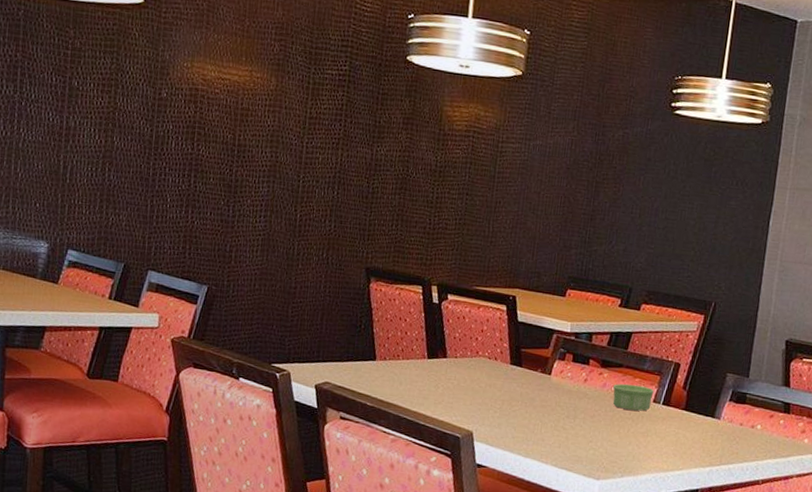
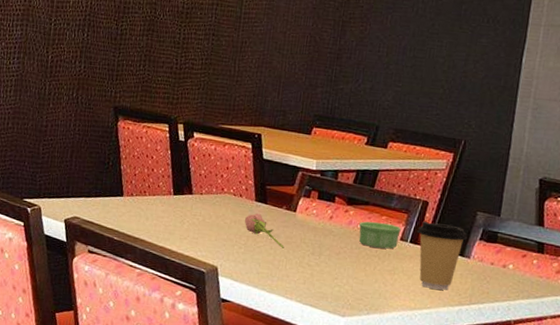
flower: none [499,376,540,412] -> present [244,213,284,248]
coffee cup: none [669,383,718,451] -> present [417,221,468,290]

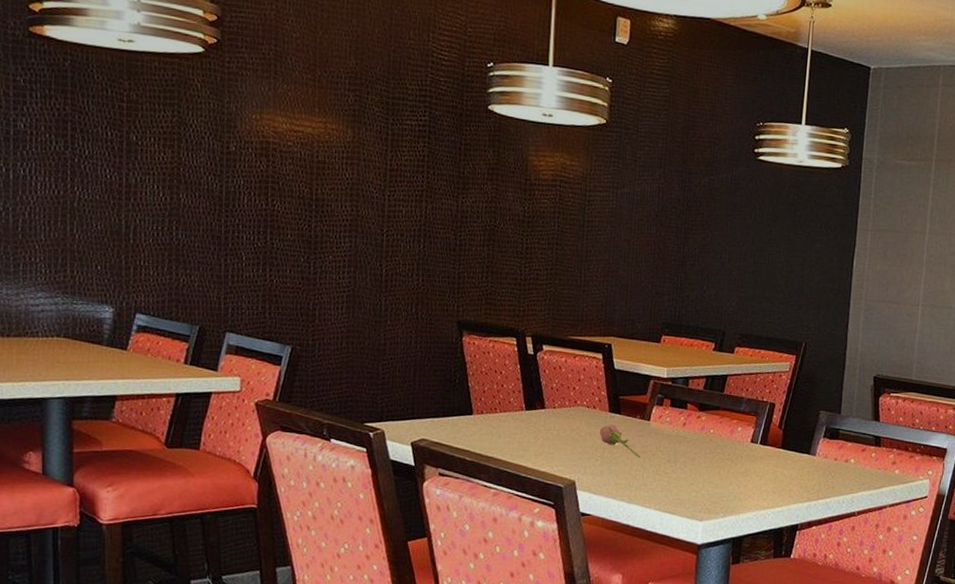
ramekin: present [359,221,401,249] -> none [711,425,751,452]
coffee cup: present [417,221,468,290] -> none [766,423,812,488]

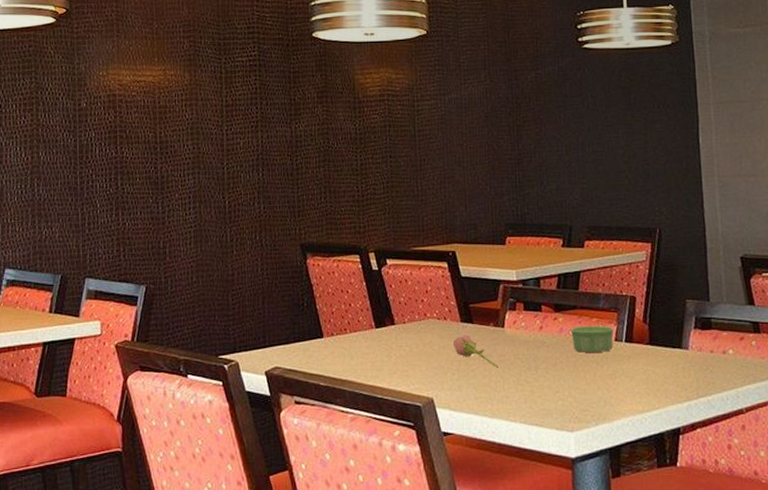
ramekin: none [711,425,751,452] -> present [571,325,614,353]

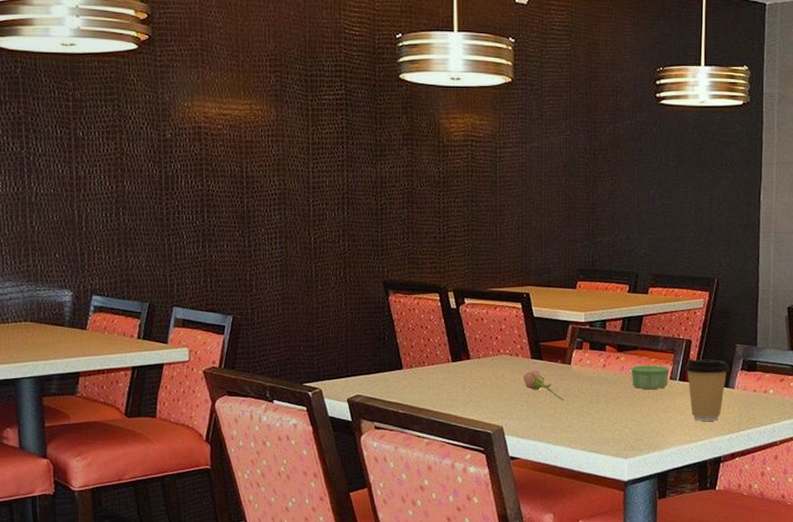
coffee cup: none [630,317,682,387] -> present [684,359,730,421]

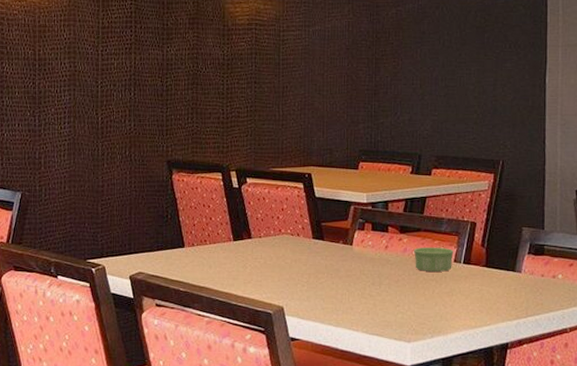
flower: present [523,370,564,401] -> none [304,250,345,282]
coffee cup: present [684,359,730,421] -> none [469,242,517,306]

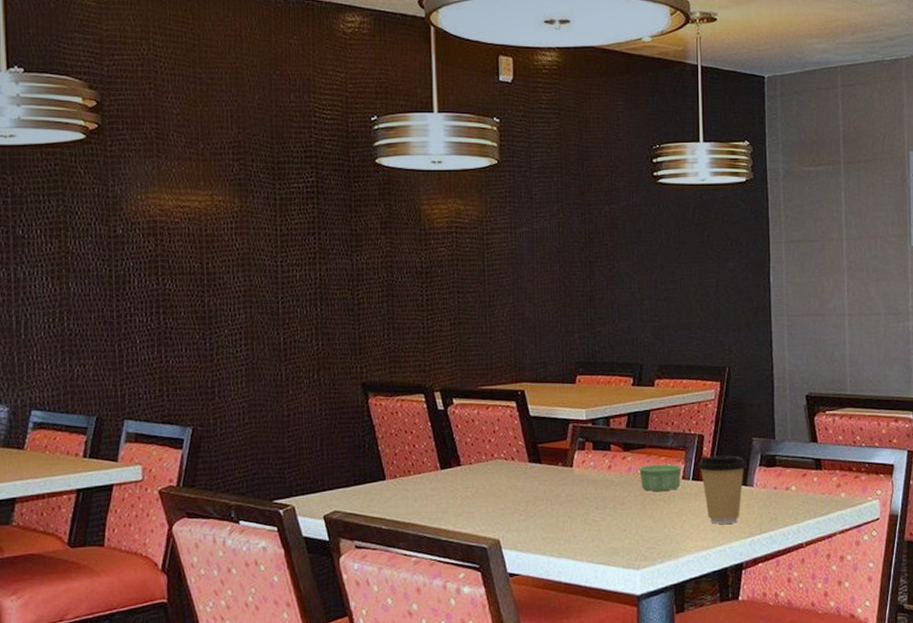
coffee cup: none [469,242,517,306] -> present [697,455,747,524]

